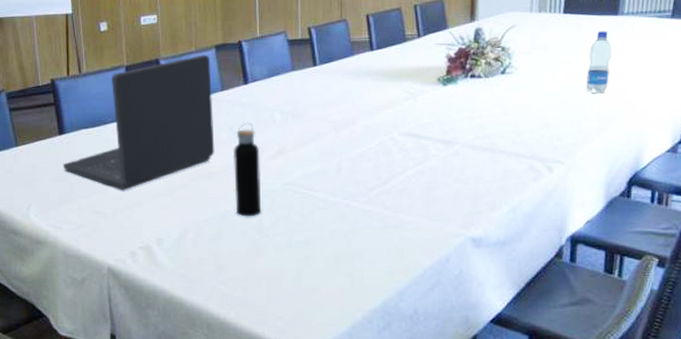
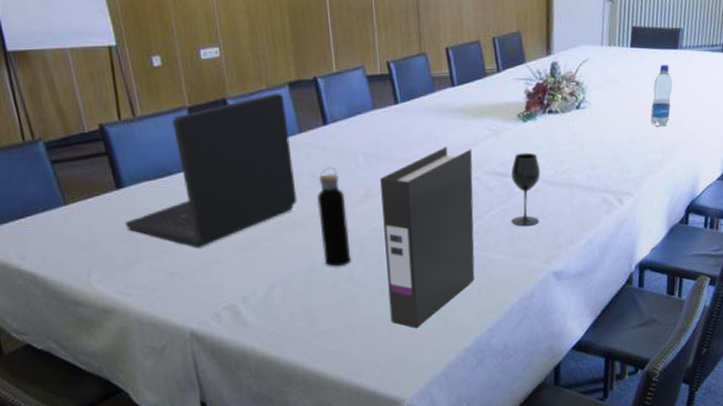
binder: none [295,107,389,284] -> present [380,146,475,328]
wineglass: none [426,116,461,189] -> present [510,152,541,226]

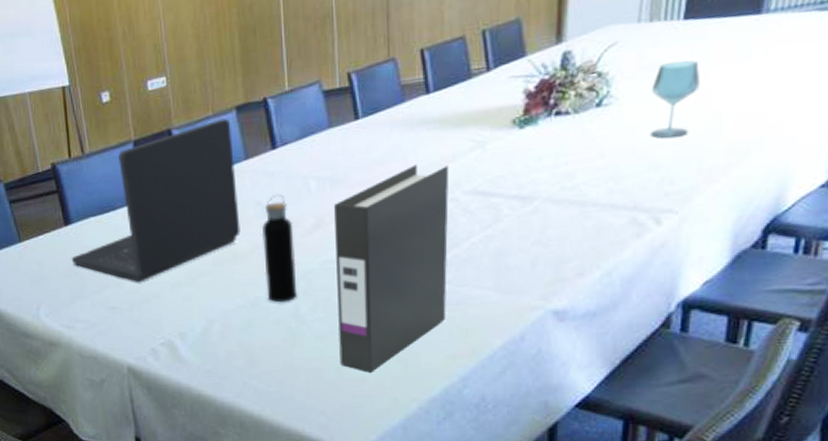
wineglass: present [510,152,541,226] -> none [497,165,541,255]
wine glass: none [612,78,643,137] -> present [651,60,701,138]
bottle: present [651,65,673,127] -> none [711,36,751,121]

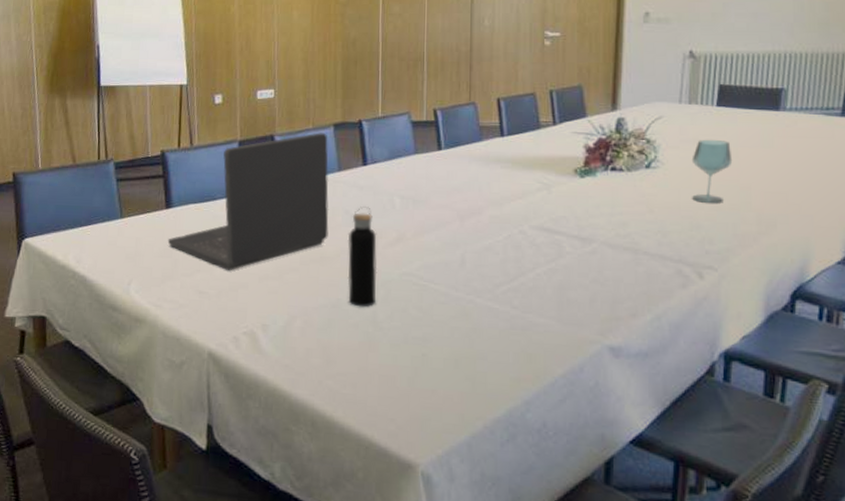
binder: present [334,164,450,373] -> none [412,196,519,386]

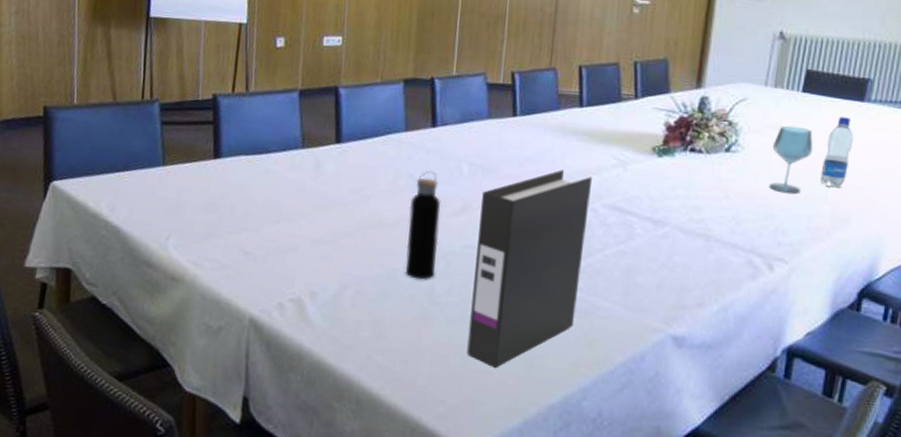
laptop: present [167,132,329,270] -> none [213,87,397,231]
binder: none [412,196,519,386] -> present [467,169,593,368]
bottle: none [742,127,773,195] -> present [820,117,854,188]

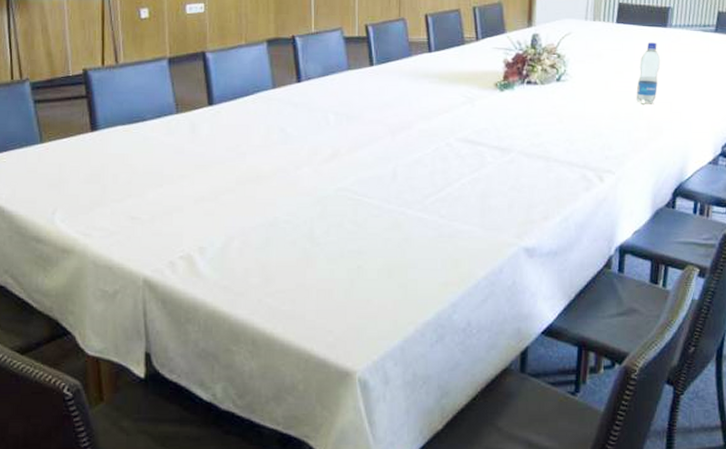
water bottle: present [405,171,442,279] -> none [283,124,313,223]
binder: present [467,169,593,368] -> none [348,111,446,295]
wine glass: present [769,125,813,194] -> none [595,54,629,113]

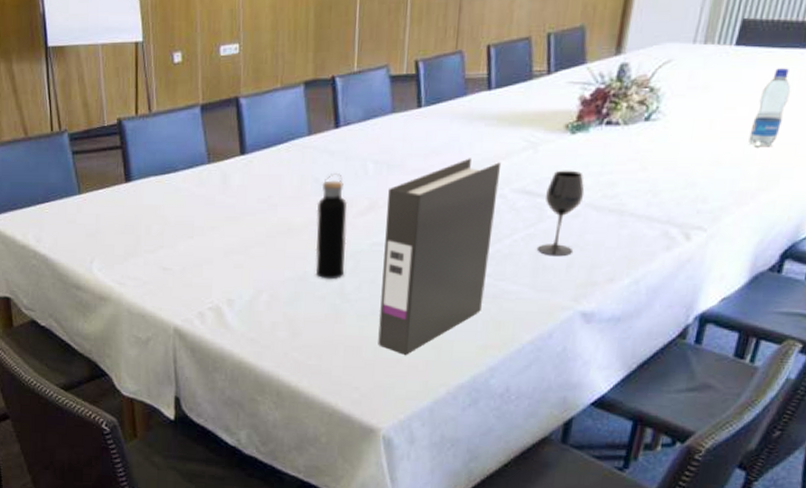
water bottle: none [283,124,313,223] -> present [315,174,348,278]
binder: none [348,111,446,295] -> present [378,158,502,355]
wineglass: none [482,122,516,197] -> present [536,170,585,256]

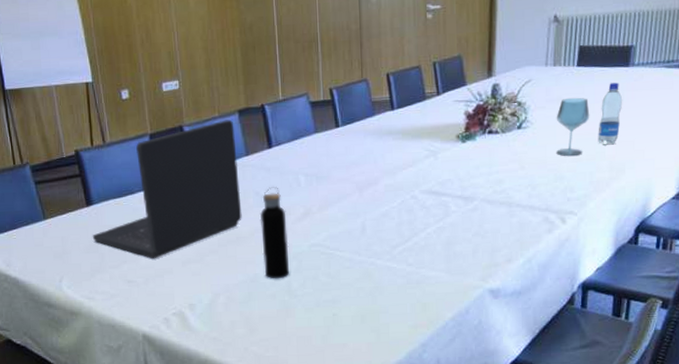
laptop: none [128,92,298,245] -> present [92,119,242,259]
binder: present [378,158,502,355] -> none [320,167,410,340]
wineglass: present [536,170,585,256] -> none [447,172,479,244]
wine glass: none [691,84,744,158] -> present [556,97,590,156]

